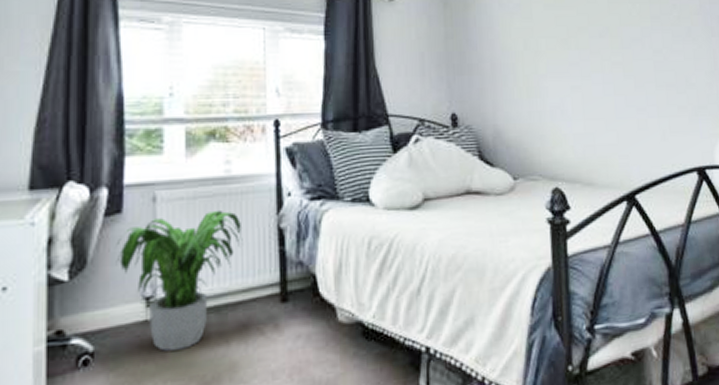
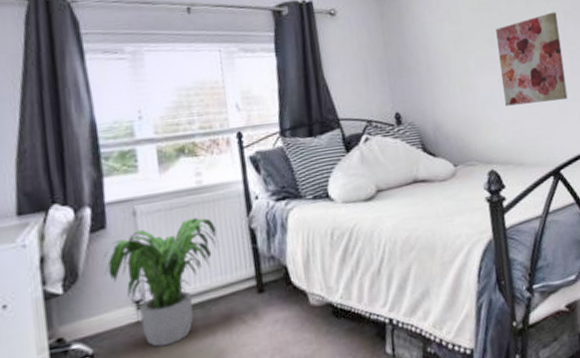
wall art: none [572,15,649,117] -> present [496,12,568,106]

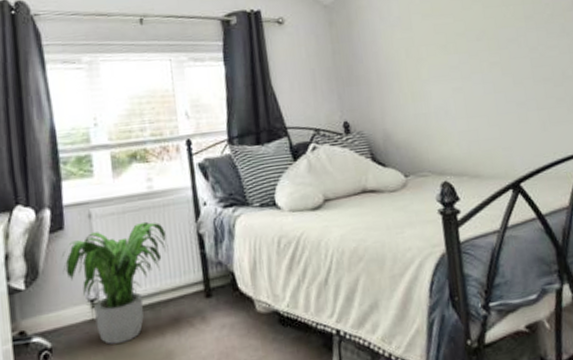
wall art: present [496,12,568,106] -> none [450,16,529,115]

